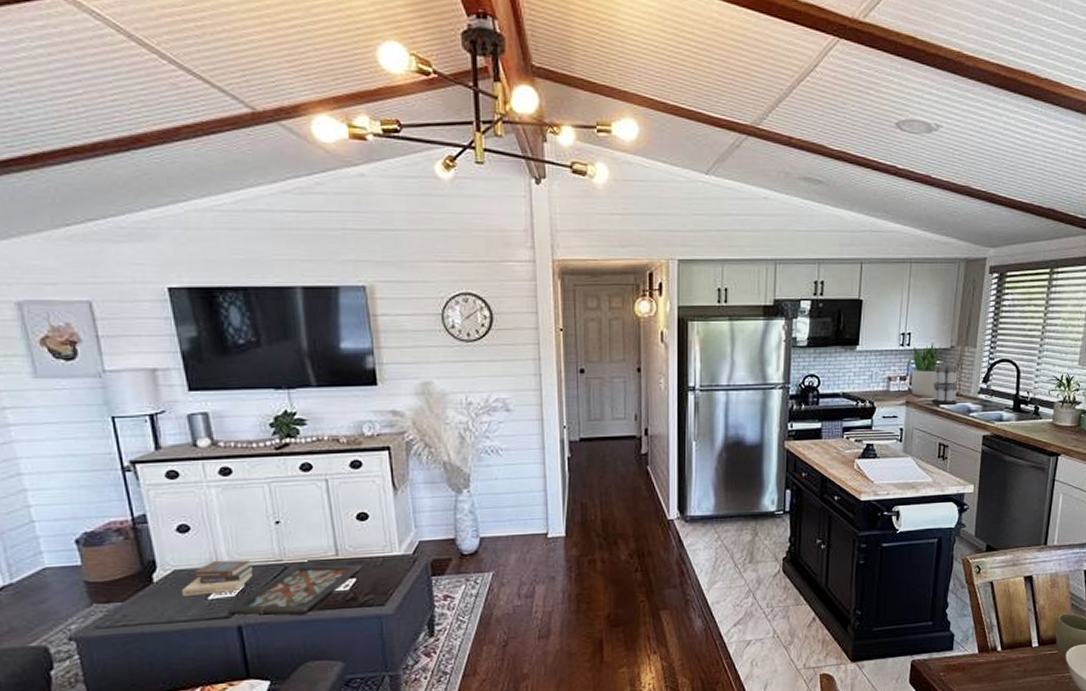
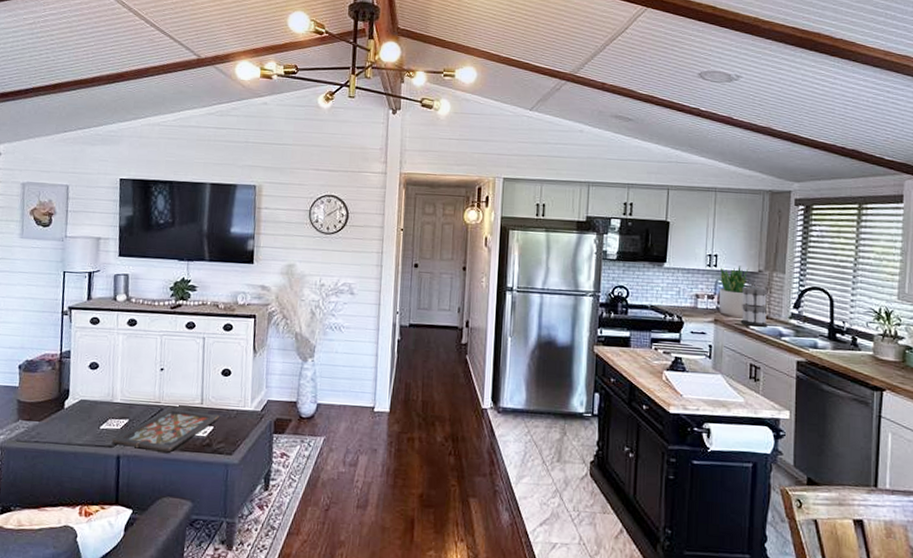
books: present [181,560,254,598] -> none [82,395,138,425]

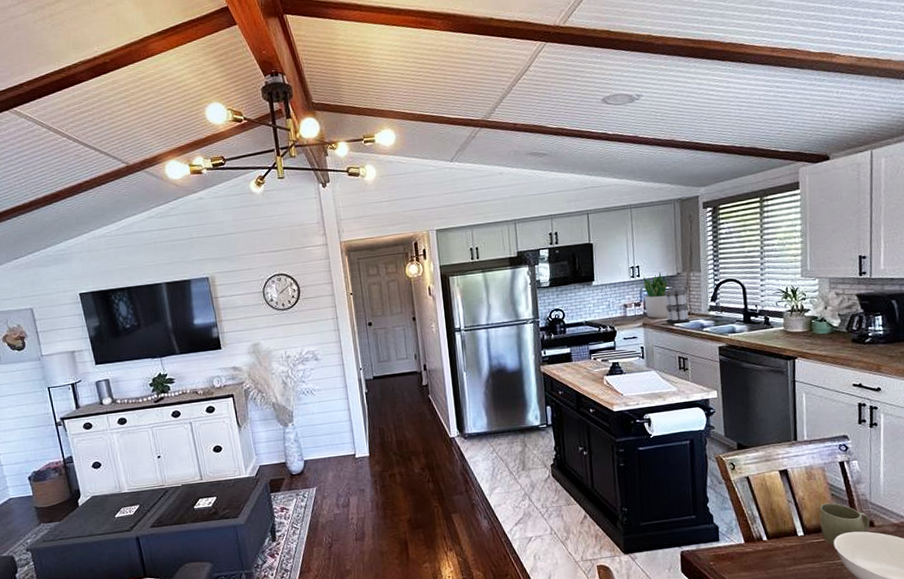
decorative tray: present [111,408,220,453] -> none [128,486,220,528]

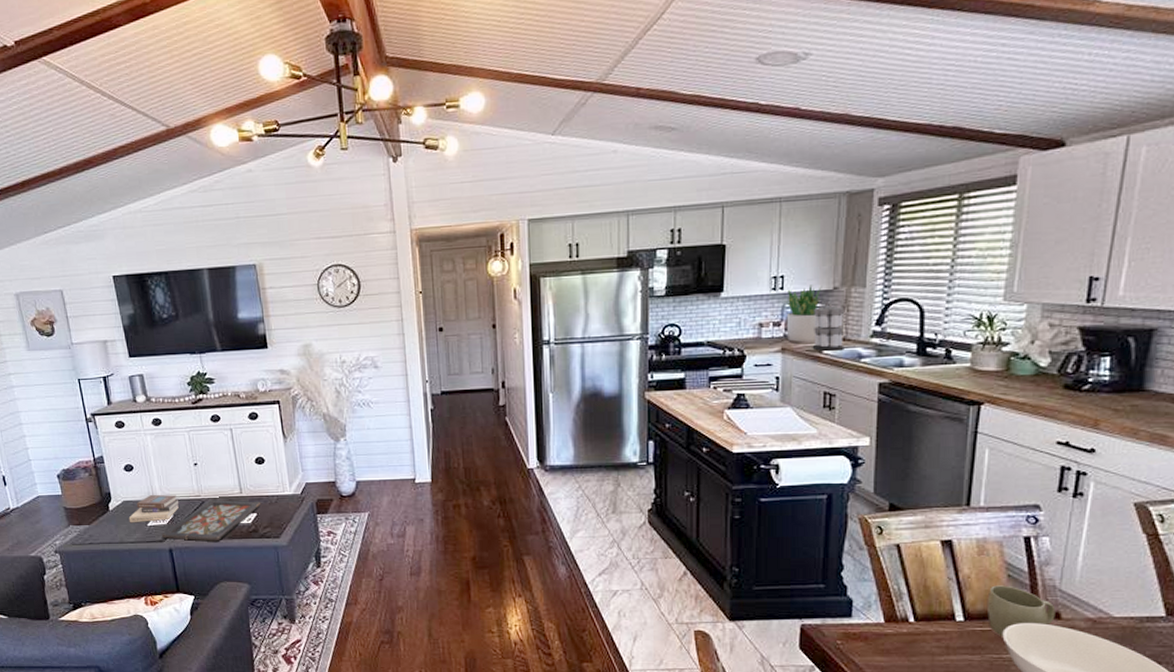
books: none [97,486,145,517] -> present [128,494,179,523]
decorative tray: none [128,486,220,528] -> present [161,500,261,542]

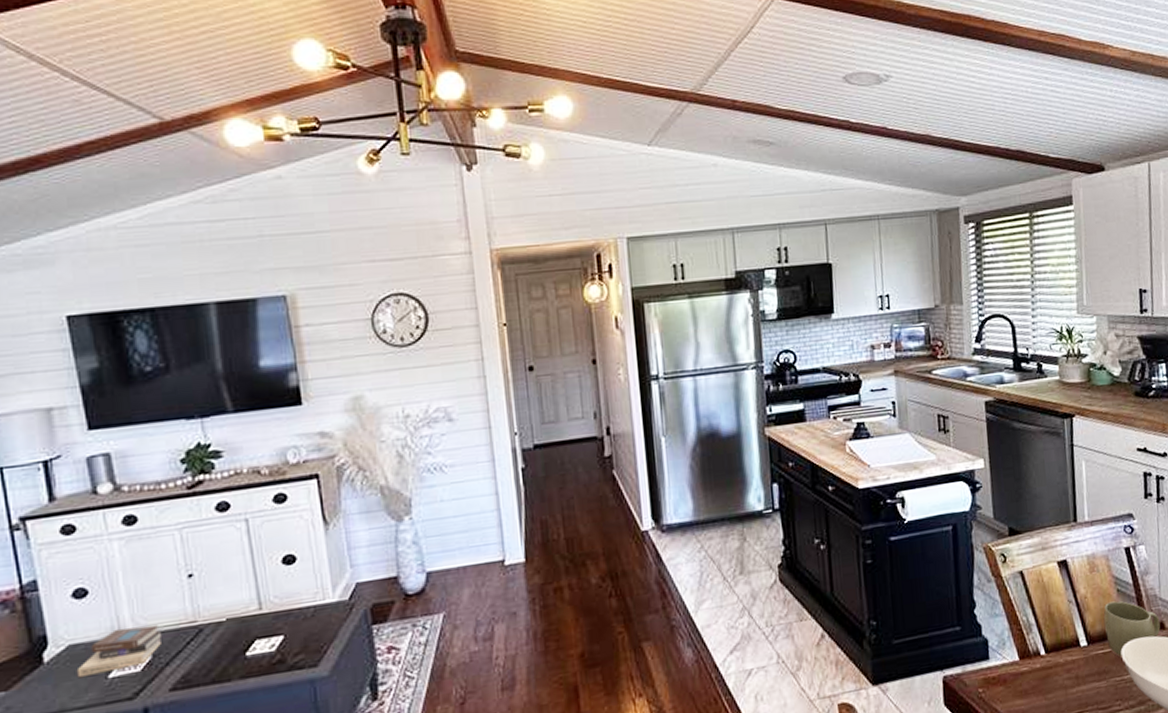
decorative tray: present [161,500,261,542] -> none [130,618,291,694]
planter: present [786,285,822,345] -> none [894,303,926,366]
spice rack: present [812,301,844,352] -> none [920,320,951,372]

